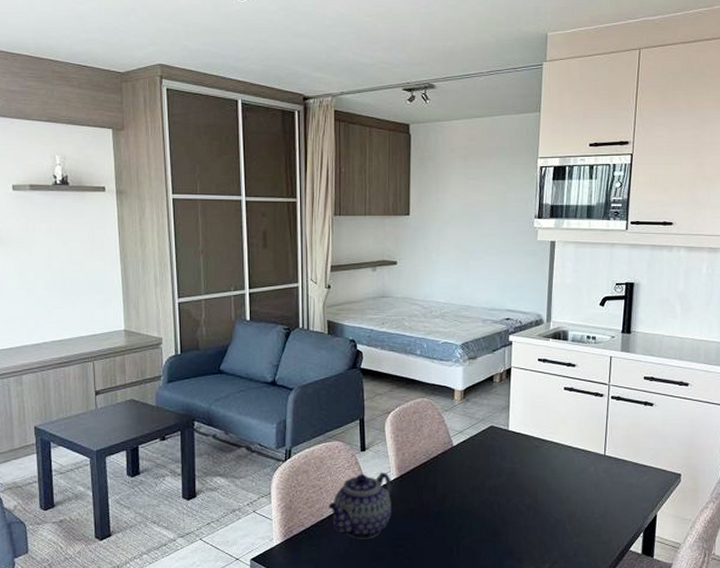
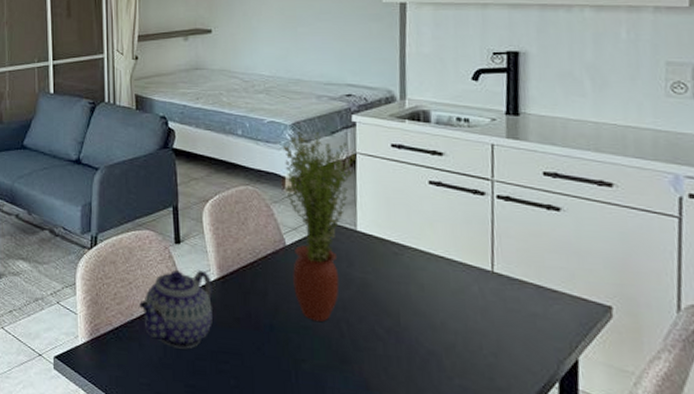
potted plant: none [453,351,510,505] -> present [282,132,355,322]

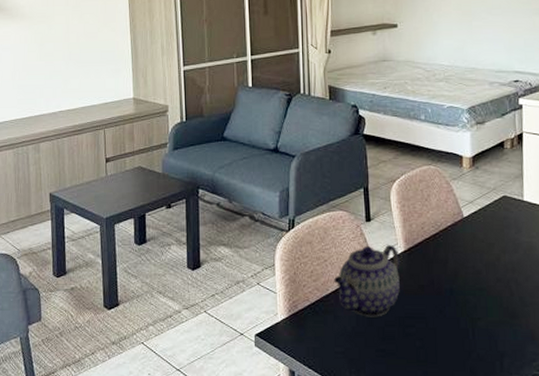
potted plant: present [282,132,355,322] -> none [460,115,522,283]

